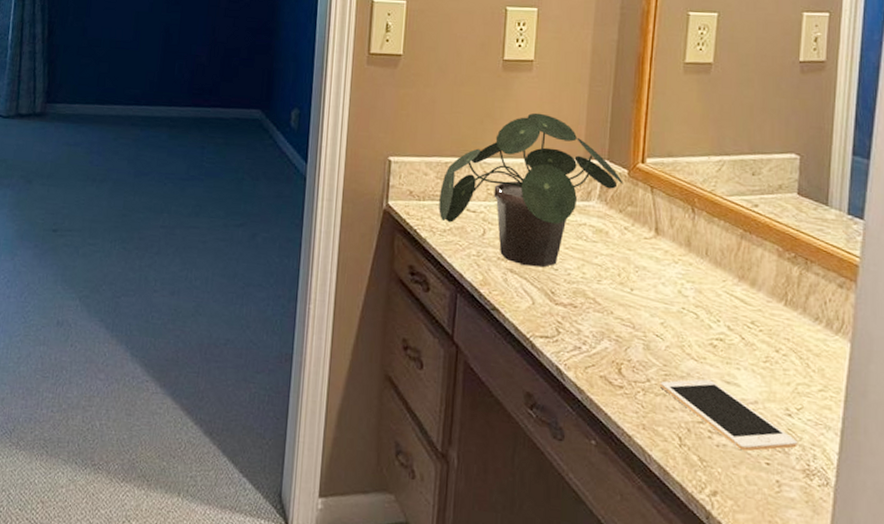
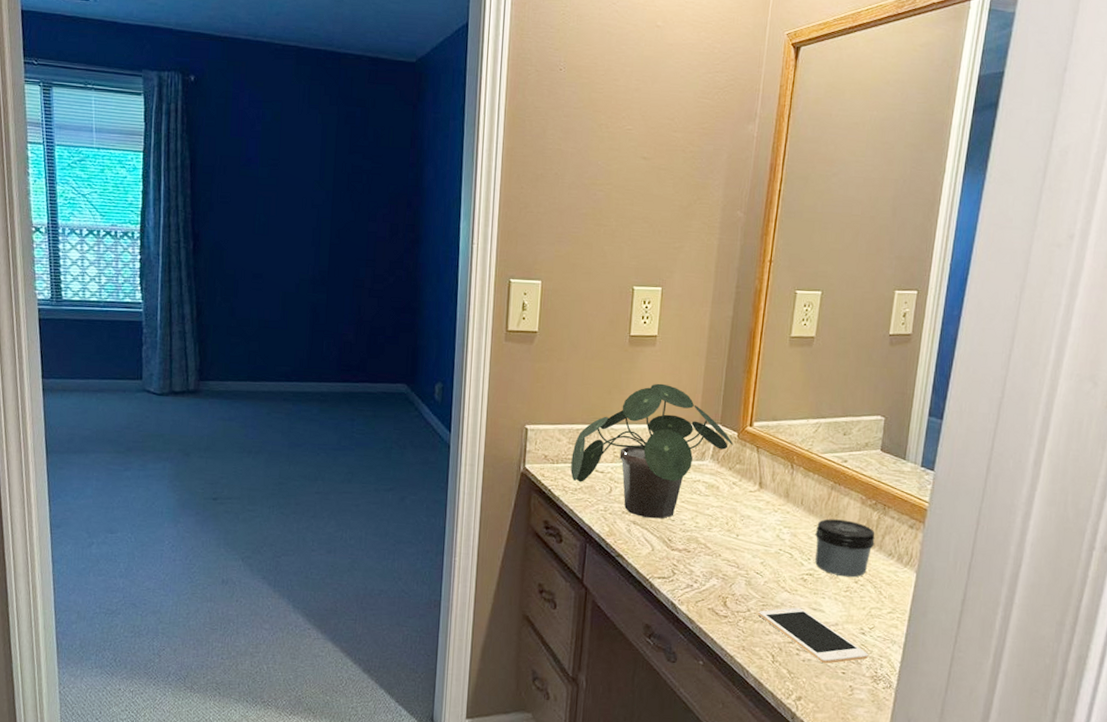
jar: none [724,273,797,346] -> present [815,519,875,578]

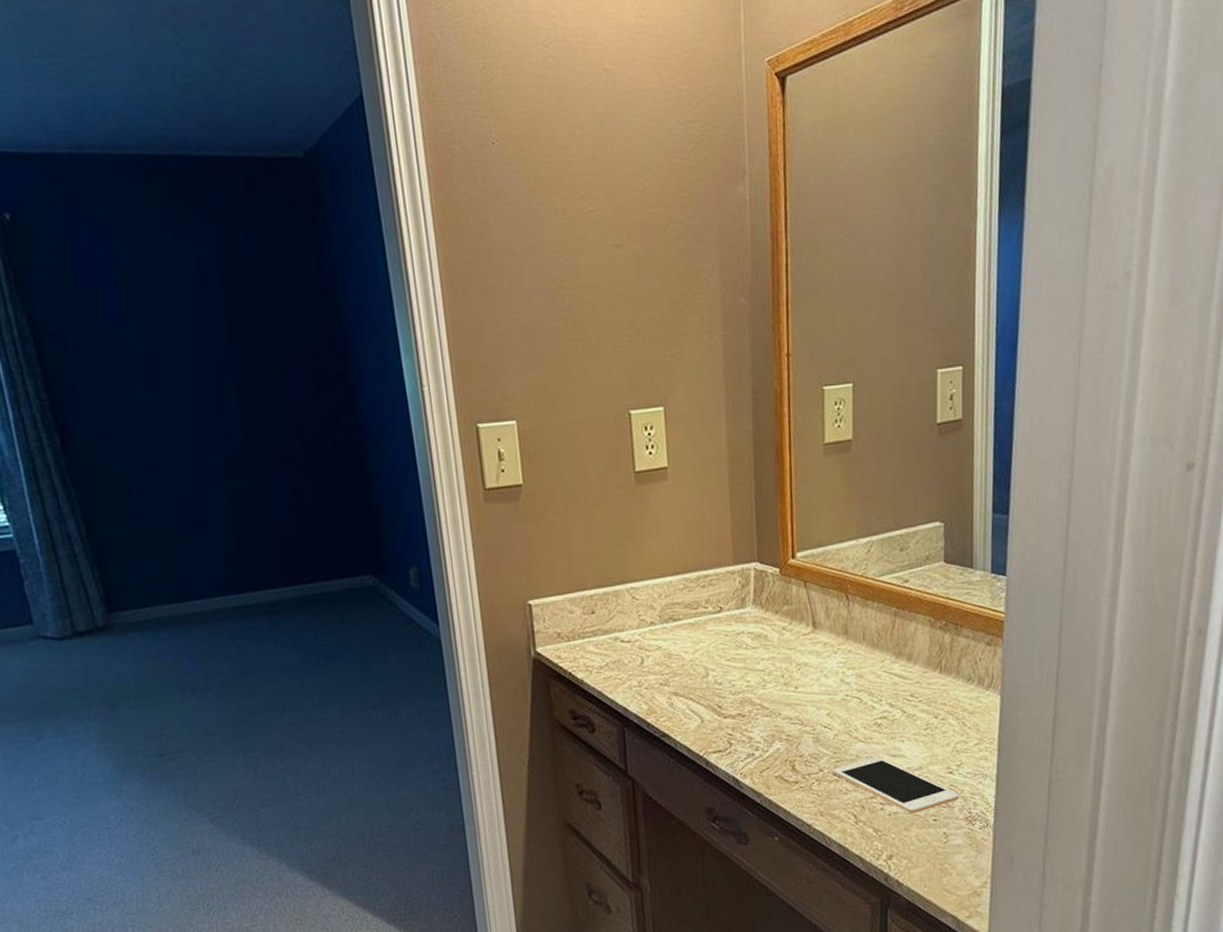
potted plant: present [570,383,733,519] -> none [589,524,776,687]
jar: present [815,519,875,578] -> none [883,648,951,714]

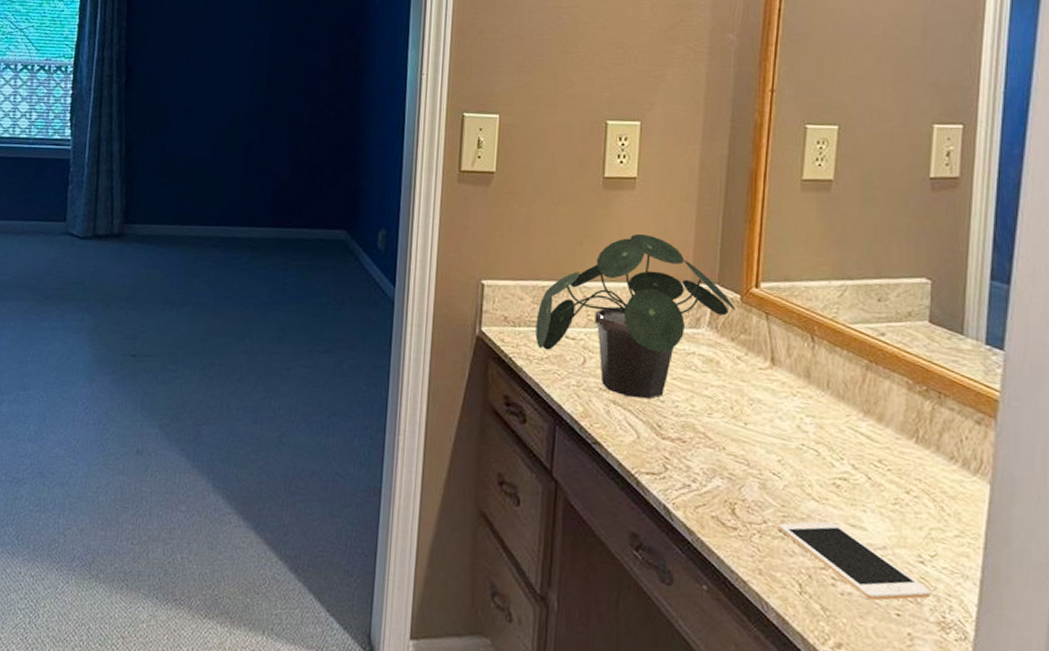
potted plant: none [589,524,776,687] -> present [535,233,736,399]

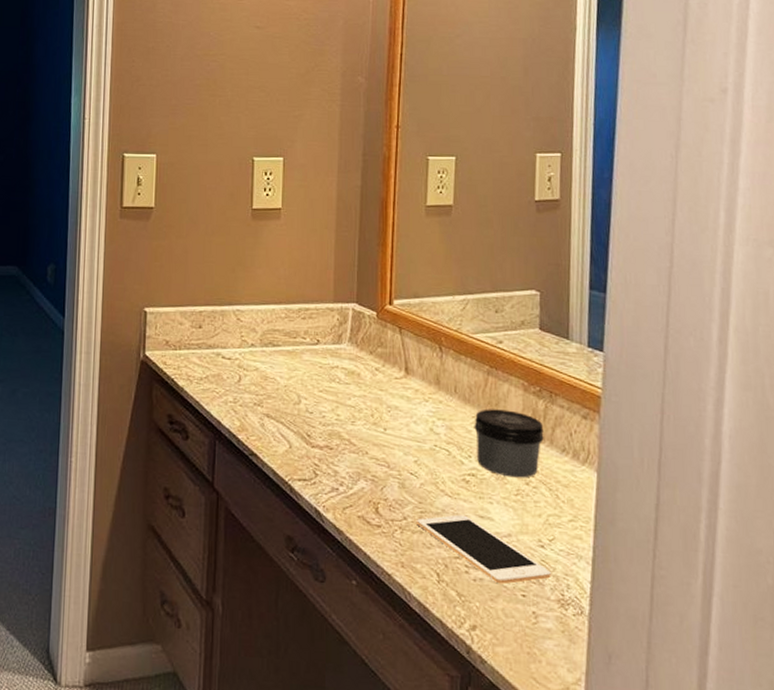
potted plant: present [535,233,736,399] -> none [195,259,373,411]
jar: none [848,407,929,486] -> present [474,409,544,478]

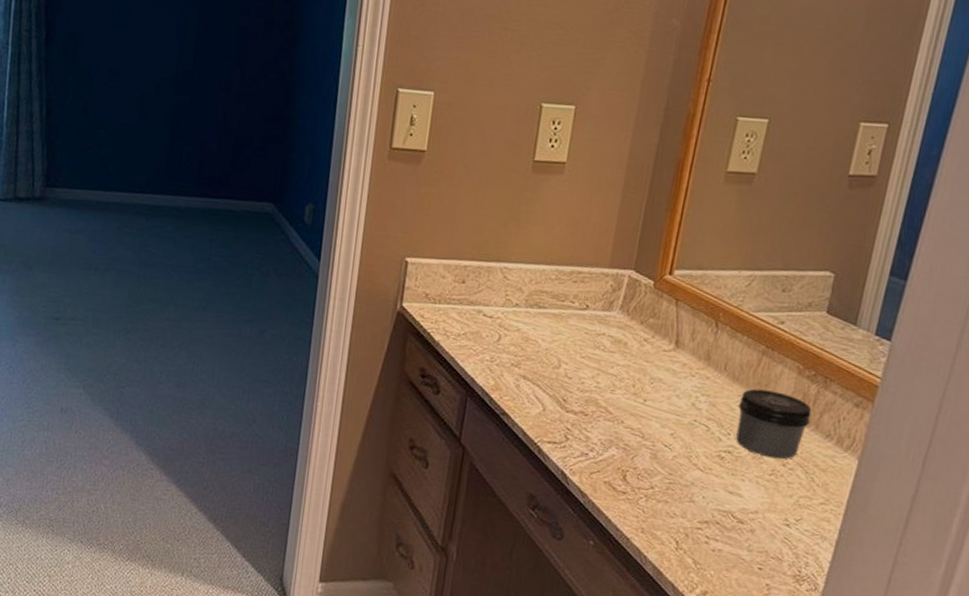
cell phone: present [417,514,551,585] -> none [663,488,792,557]

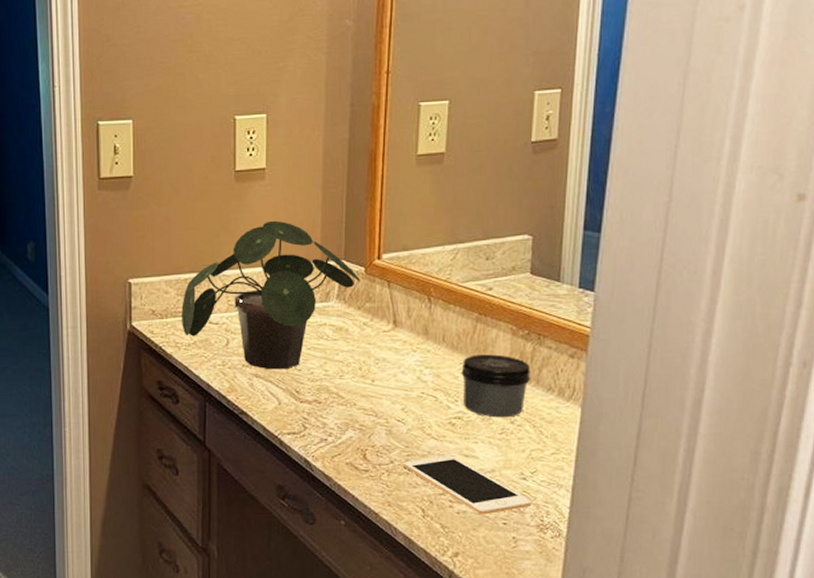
potted plant: none [454,218,648,375] -> present [181,220,361,370]
cell phone: none [663,488,792,557] -> present [403,455,532,515]

